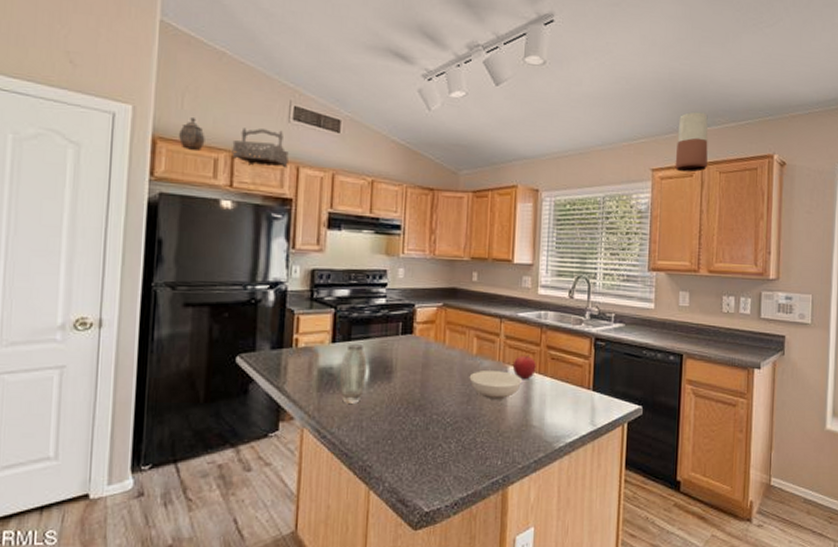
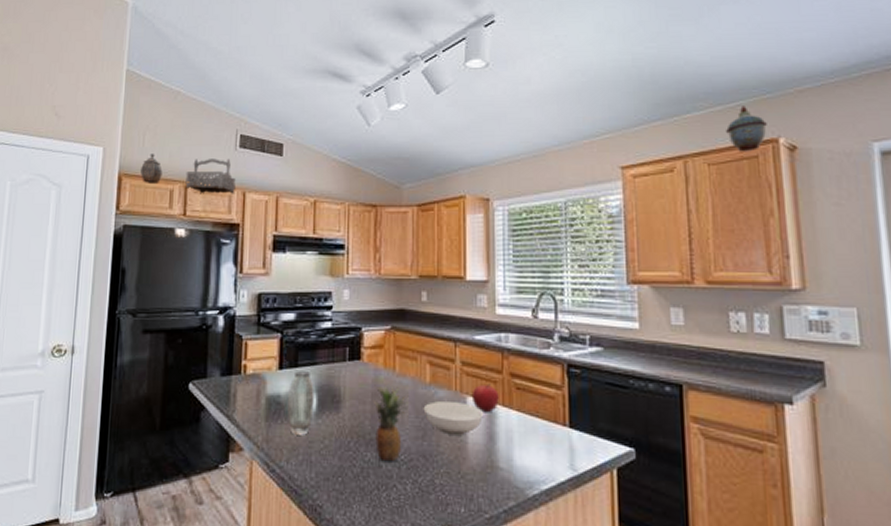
fruit: none [423,356,459,425] -> present [373,385,412,462]
vase: present [675,112,709,173] -> none [649,98,691,167]
decorative jar: none [736,124,766,165] -> present [726,106,767,152]

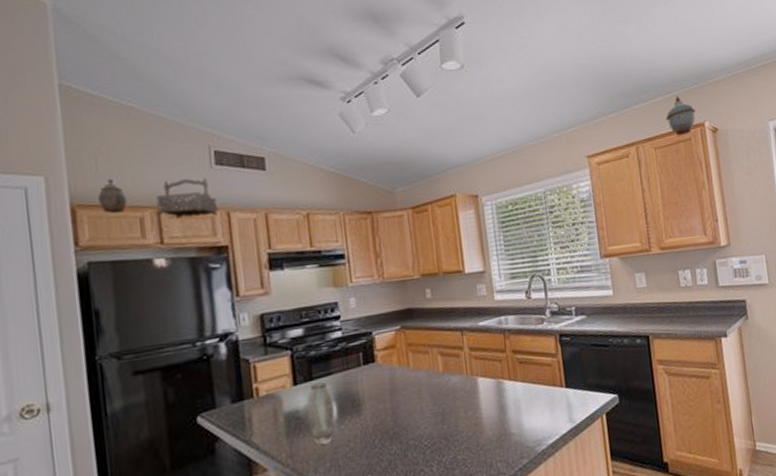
fruit: present [373,385,412,462] -> none [391,381,429,450]
bowl: present [423,401,484,436] -> none [439,383,494,415]
fruit: present [471,384,499,413] -> none [481,363,506,389]

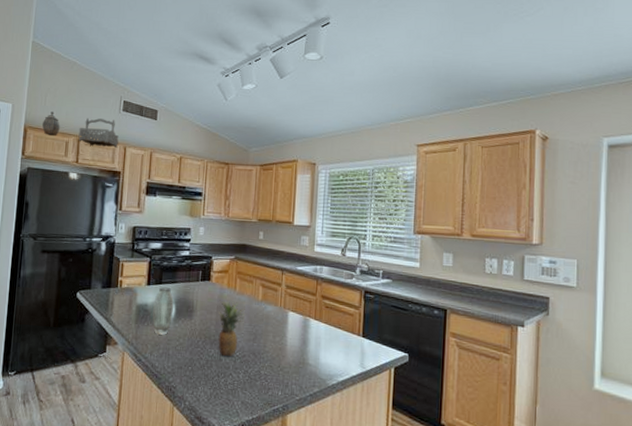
fruit: none [391,381,429,450] -> present [218,300,247,357]
decorative jar: present [666,96,696,136] -> none [498,103,528,140]

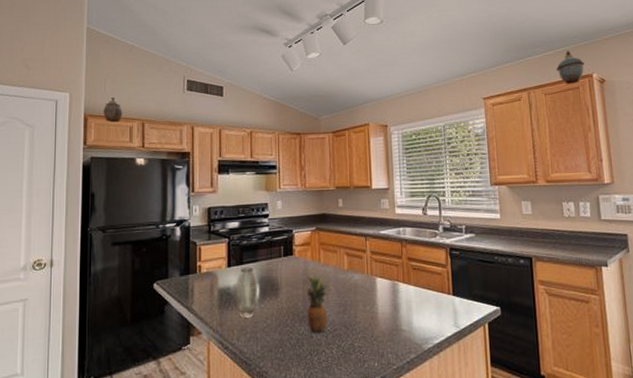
decorative basket: present [78,118,119,148] -> none [142,100,185,130]
decorative jar: none [498,103,528,140] -> present [557,50,584,85]

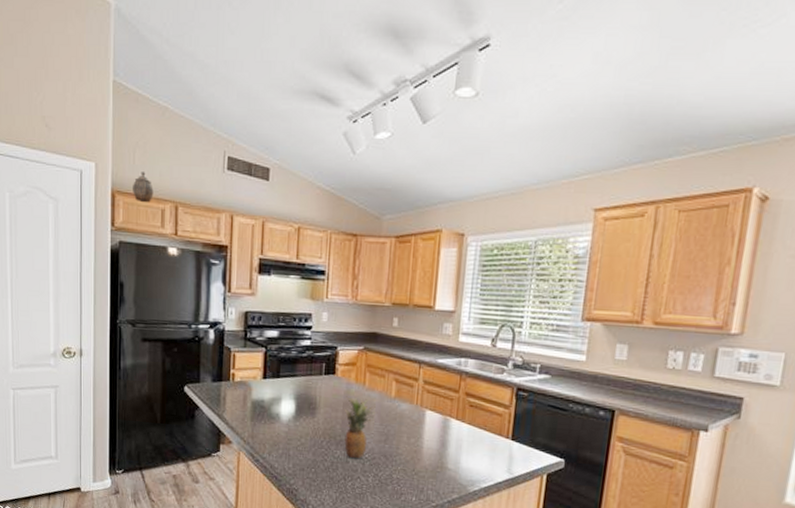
vase: present [236,267,257,318] -> none [270,381,294,434]
decorative jar: present [557,50,584,85] -> none [703,152,745,201]

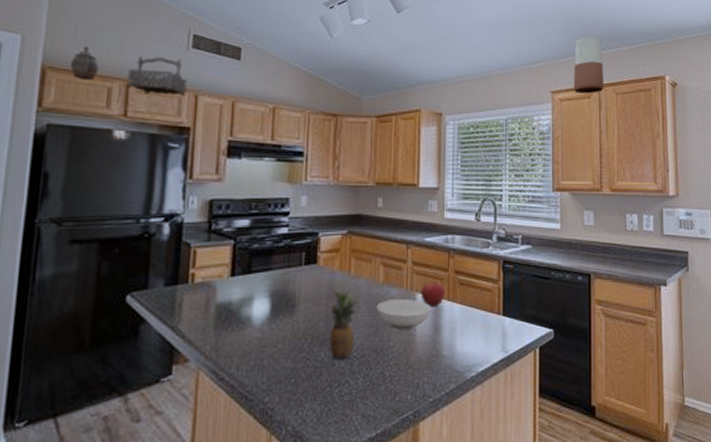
decorative basket: none [176,179,224,217] -> present [126,56,187,96]
bowl: none [387,412,440,441] -> present [376,299,431,330]
fruit: none [429,400,454,425] -> present [420,281,445,308]
vase: none [622,140,670,212] -> present [573,36,604,94]

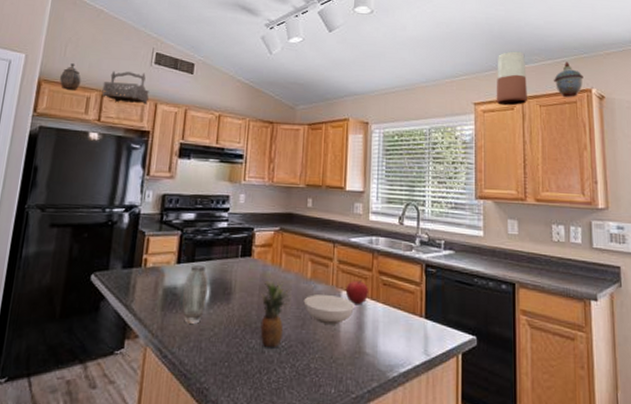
vase: none [239,277,268,341] -> present [182,265,208,324]
decorative jar: none [630,48,658,86] -> present [554,62,584,98]

